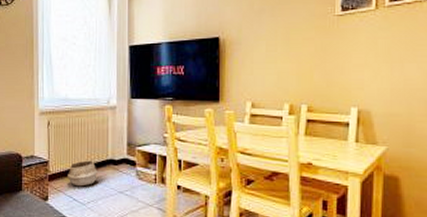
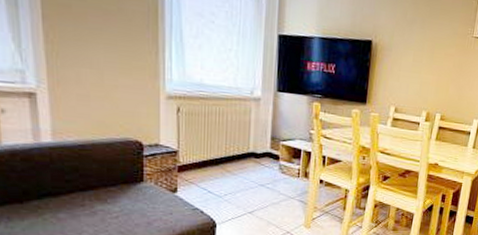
woven basket: present [67,157,97,187] -> none [201,148,237,179]

